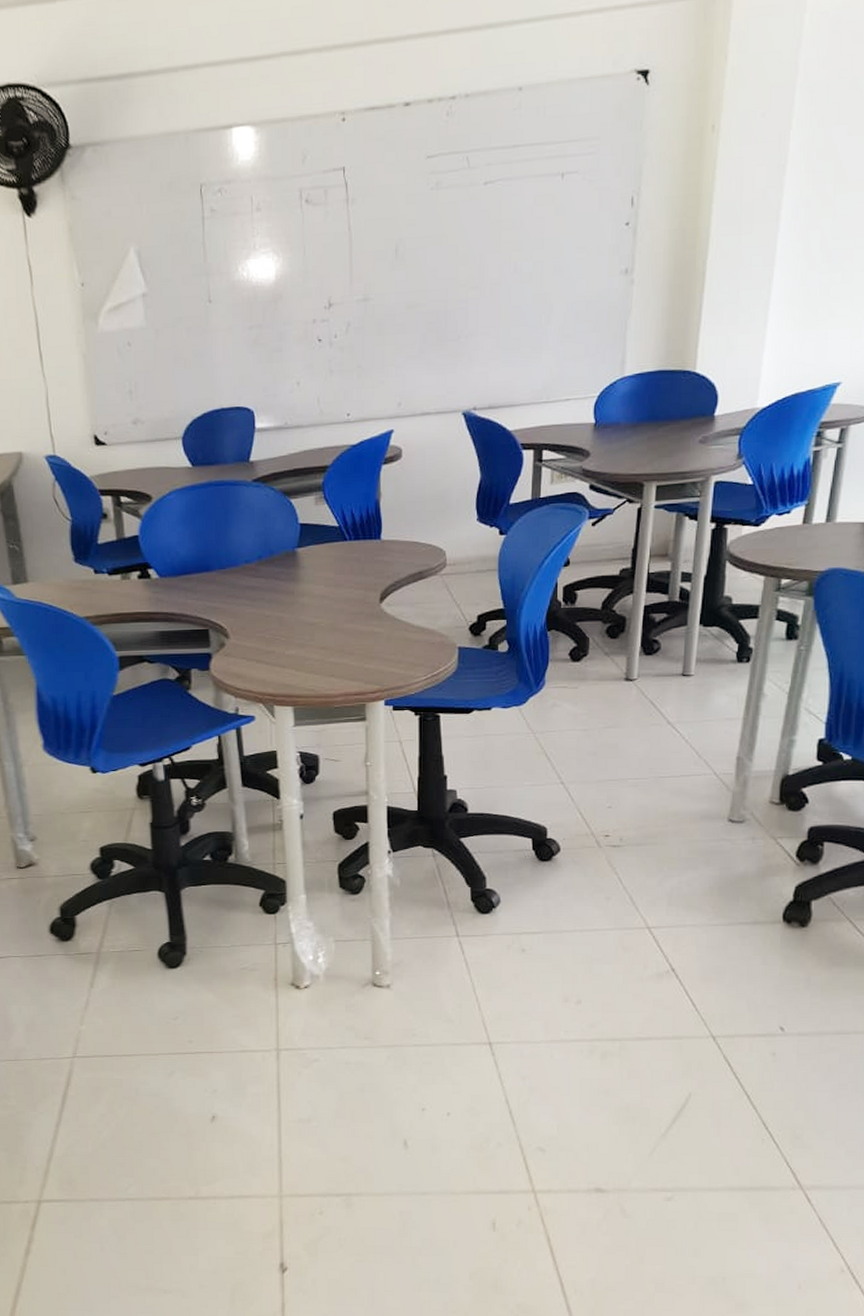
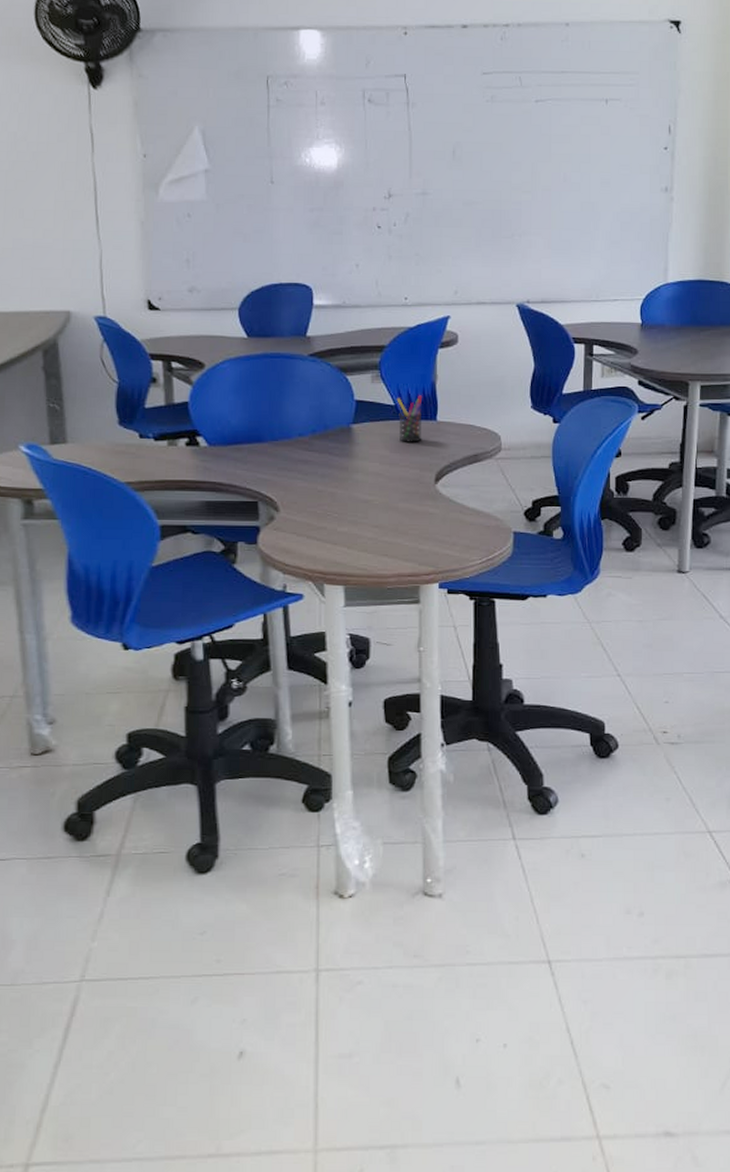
pen holder: none [340,514,367,564] -> present [396,395,423,444]

